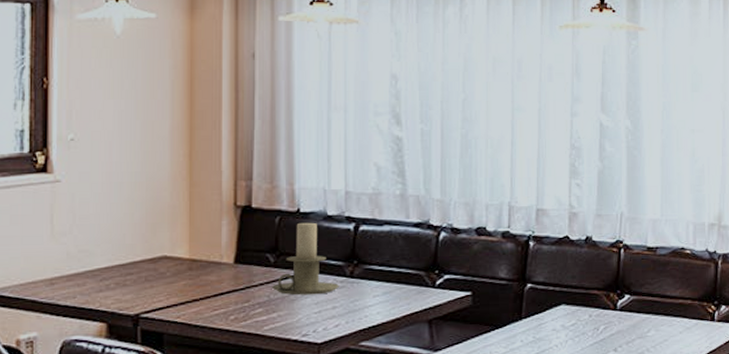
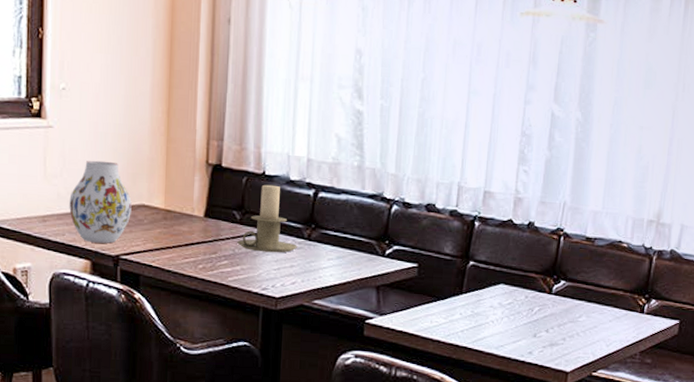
vase: none [80,213,152,303] -> present [69,160,132,244]

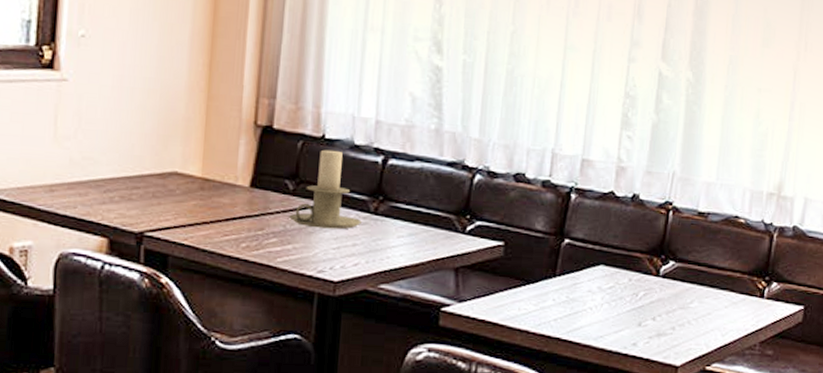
vase: present [69,160,132,244] -> none [83,119,162,218]

